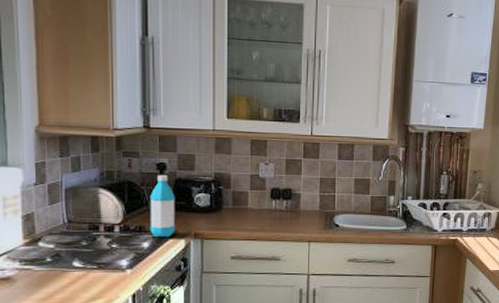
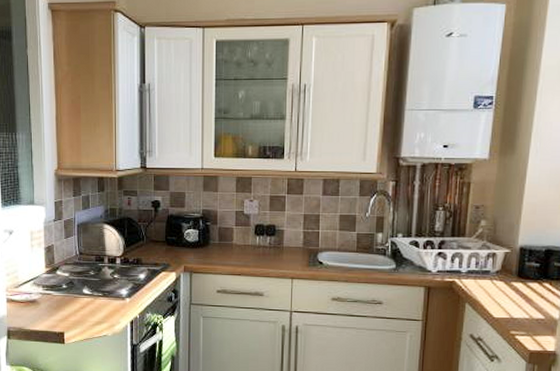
water bottle: present [149,175,176,238] -> none [145,212,168,270]

